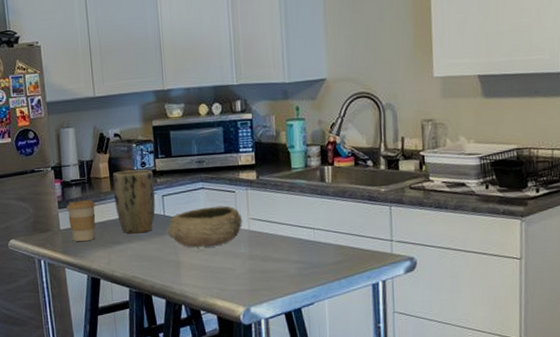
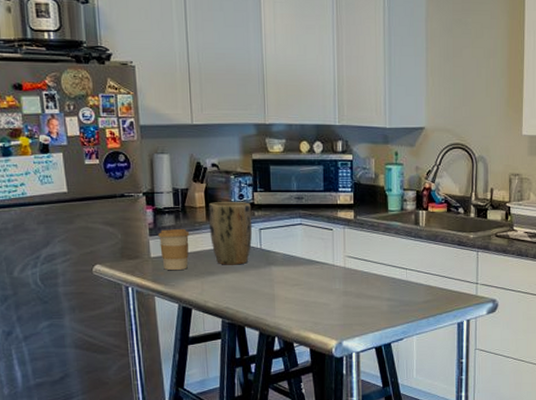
bowl: present [167,205,243,247] -> none [263,242,339,282]

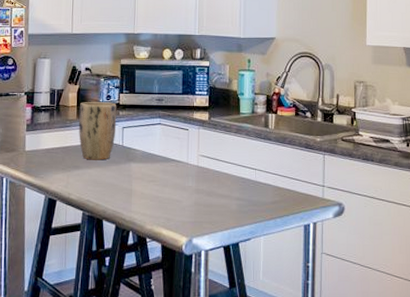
coffee cup: present [158,228,190,271] -> none [34,125,61,164]

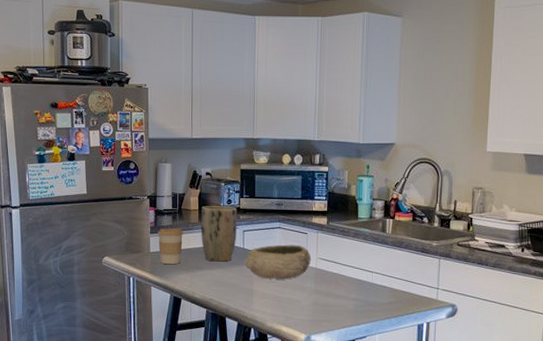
coffee cup: none [34,125,61,164] -> present [157,228,184,265]
bowl: none [123,141,193,179] -> present [244,244,312,280]

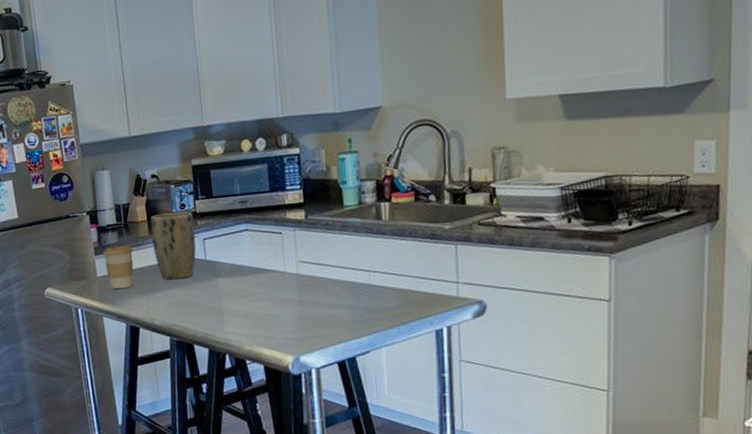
bowl: present [244,244,312,280] -> none [208,248,291,293]

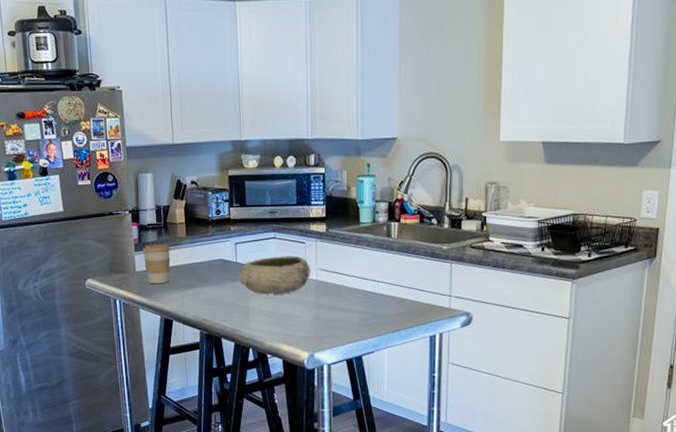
plant pot: present [150,211,196,280] -> none [187,217,229,279]
bowl: none [208,248,291,293] -> present [238,255,311,295]

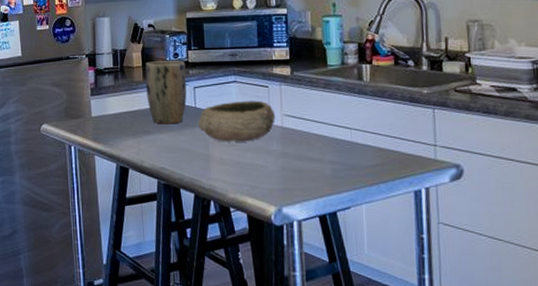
coffee cup: present [142,243,171,284] -> none [98,88,128,130]
plant pot: none [187,217,229,279] -> present [144,60,187,125]

